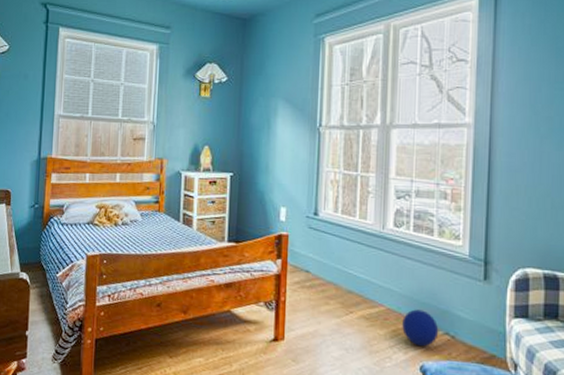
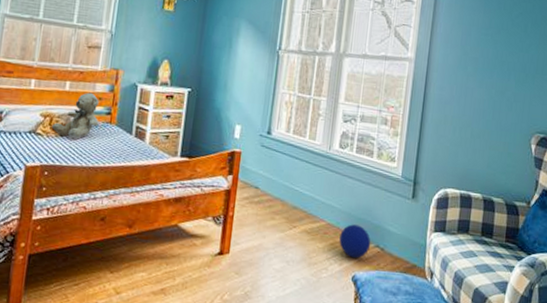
teddy bear: none [106,182,149,229] -> present [51,92,99,140]

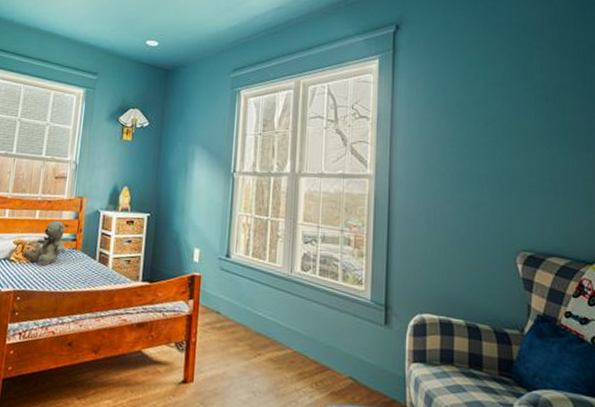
ball: present [339,224,371,259] -> none [308,352,343,391]

